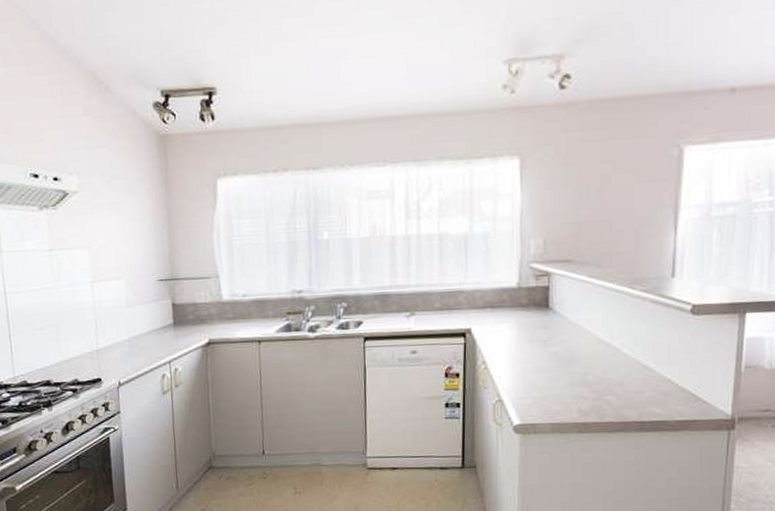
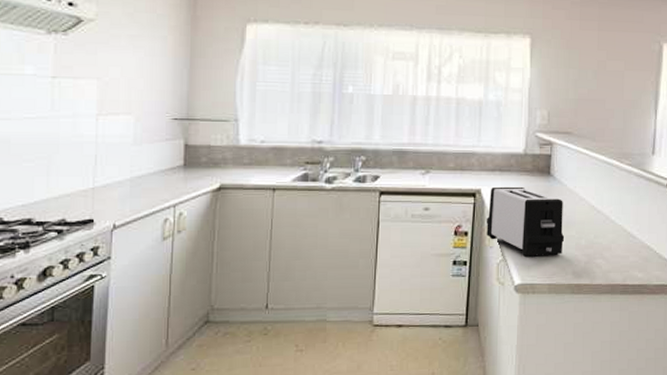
toaster: none [479,323,568,397] -> present [486,186,565,258]

